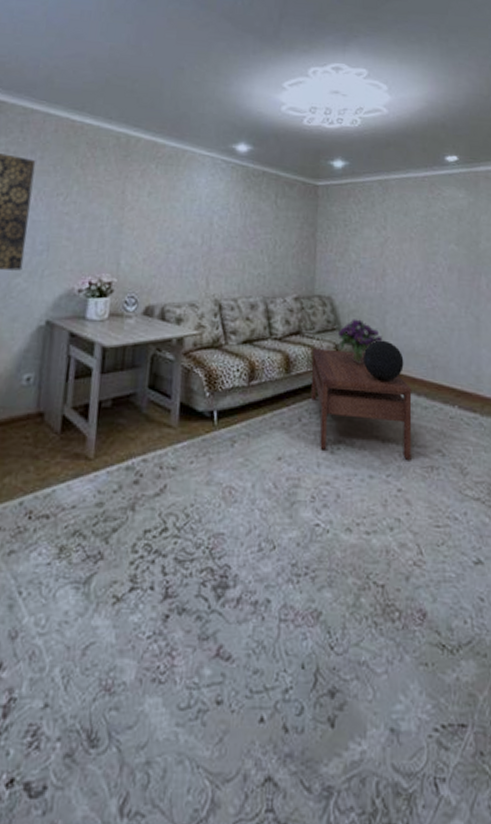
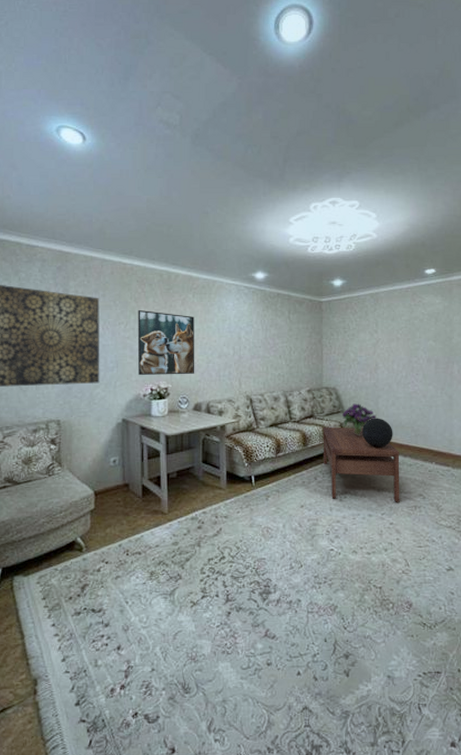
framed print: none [74,180,155,267] -> present [137,310,195,376]

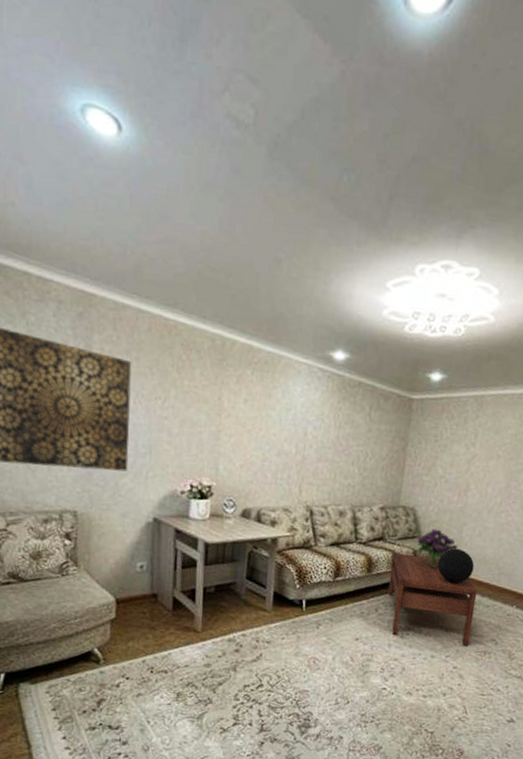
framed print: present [137,310,195,376] -> none [176,384,251,473]

